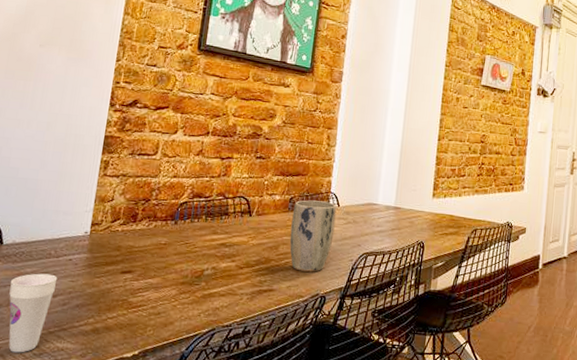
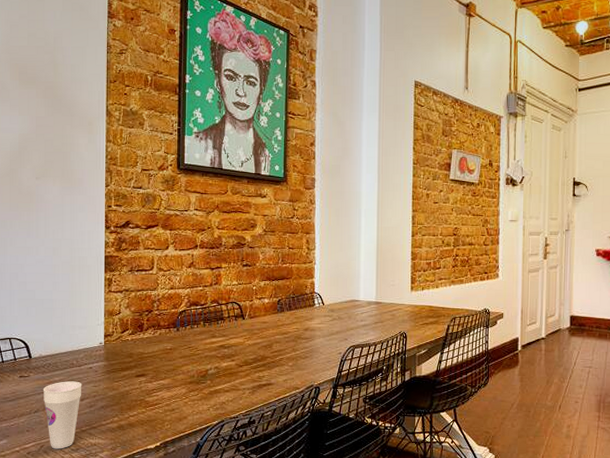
plant pot: present [289,200,337,272] -> none [281,301,322,366]

